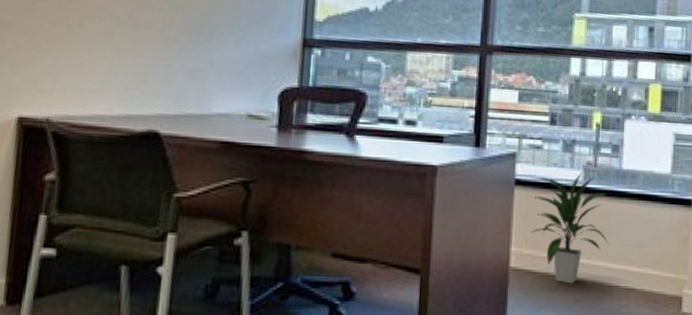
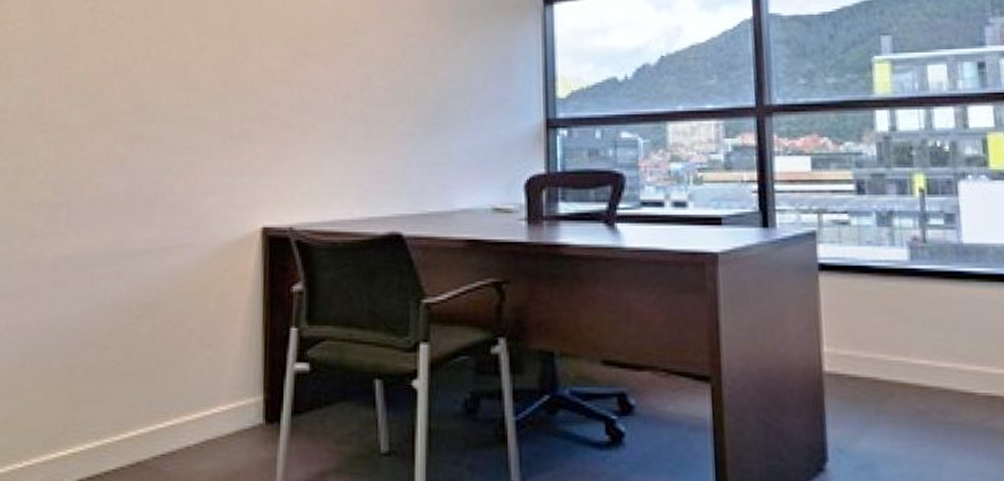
indoor plant: present [530,172,608,284] -> none [840,250,954,392]

